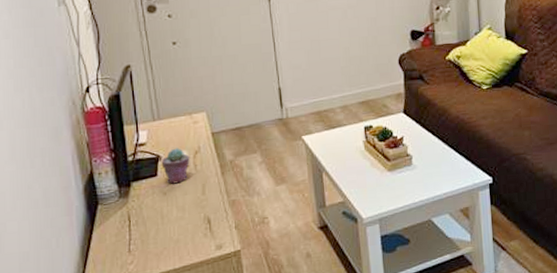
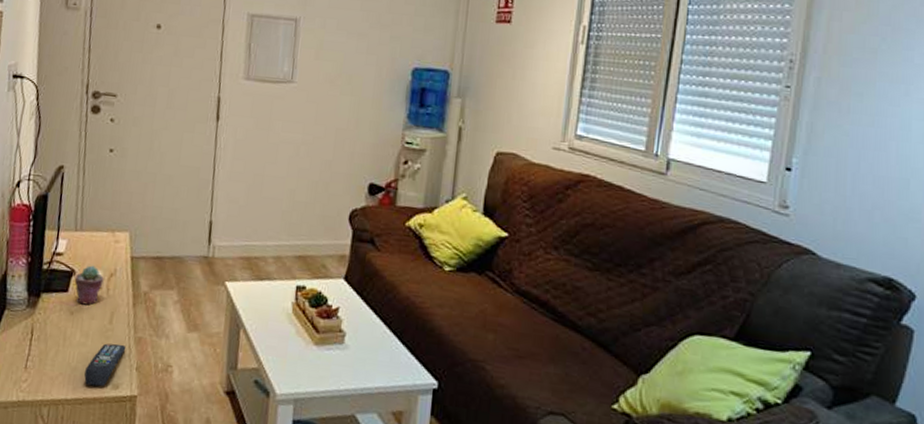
remote control: none [186,209,223,252] -> present [84,343,126,387]

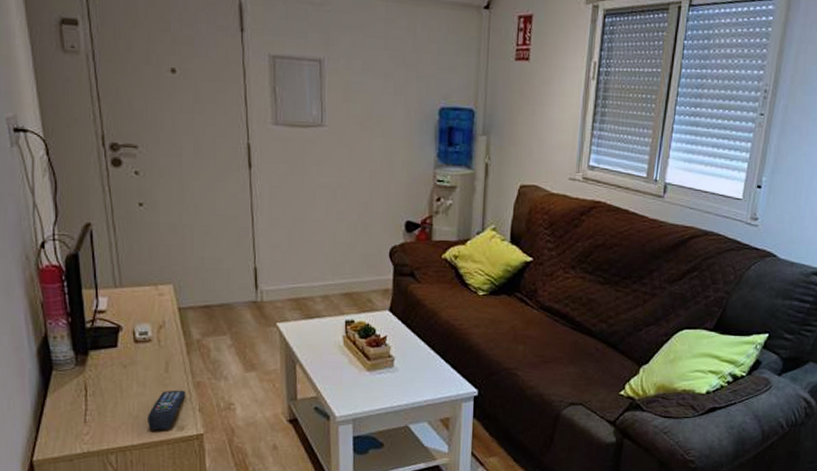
potted succulent: present [74,265,104,305] -> none [122,319,153,358]

